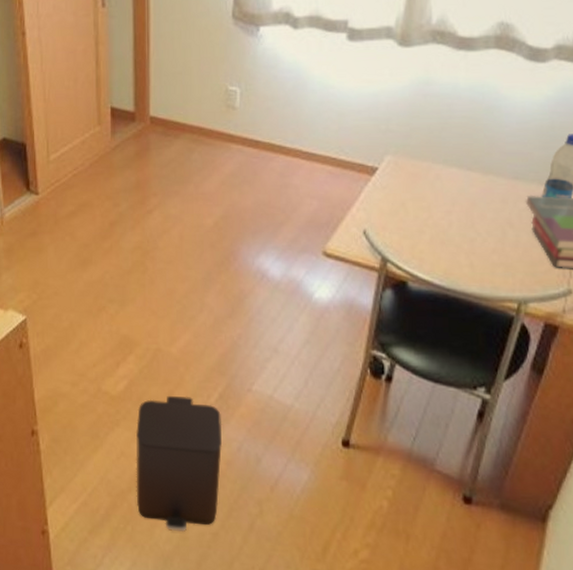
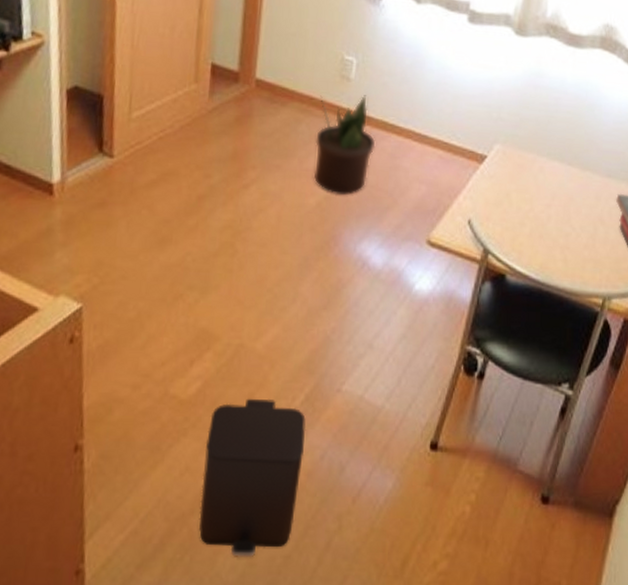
planter: none [208,121,265,212] -> present [314,95,376,194]

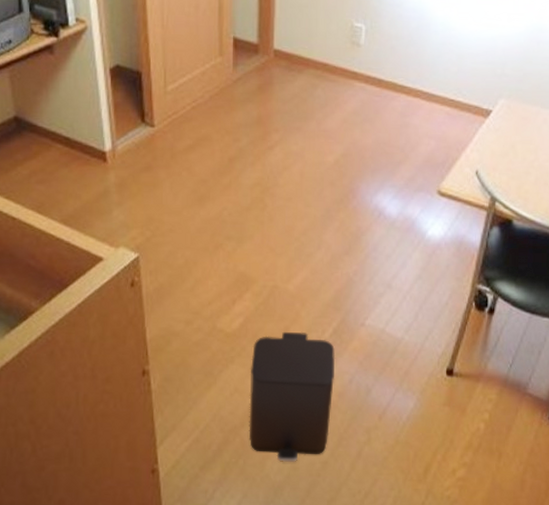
planter: present [314,95,376,194] -> none [331,59,387,151]

